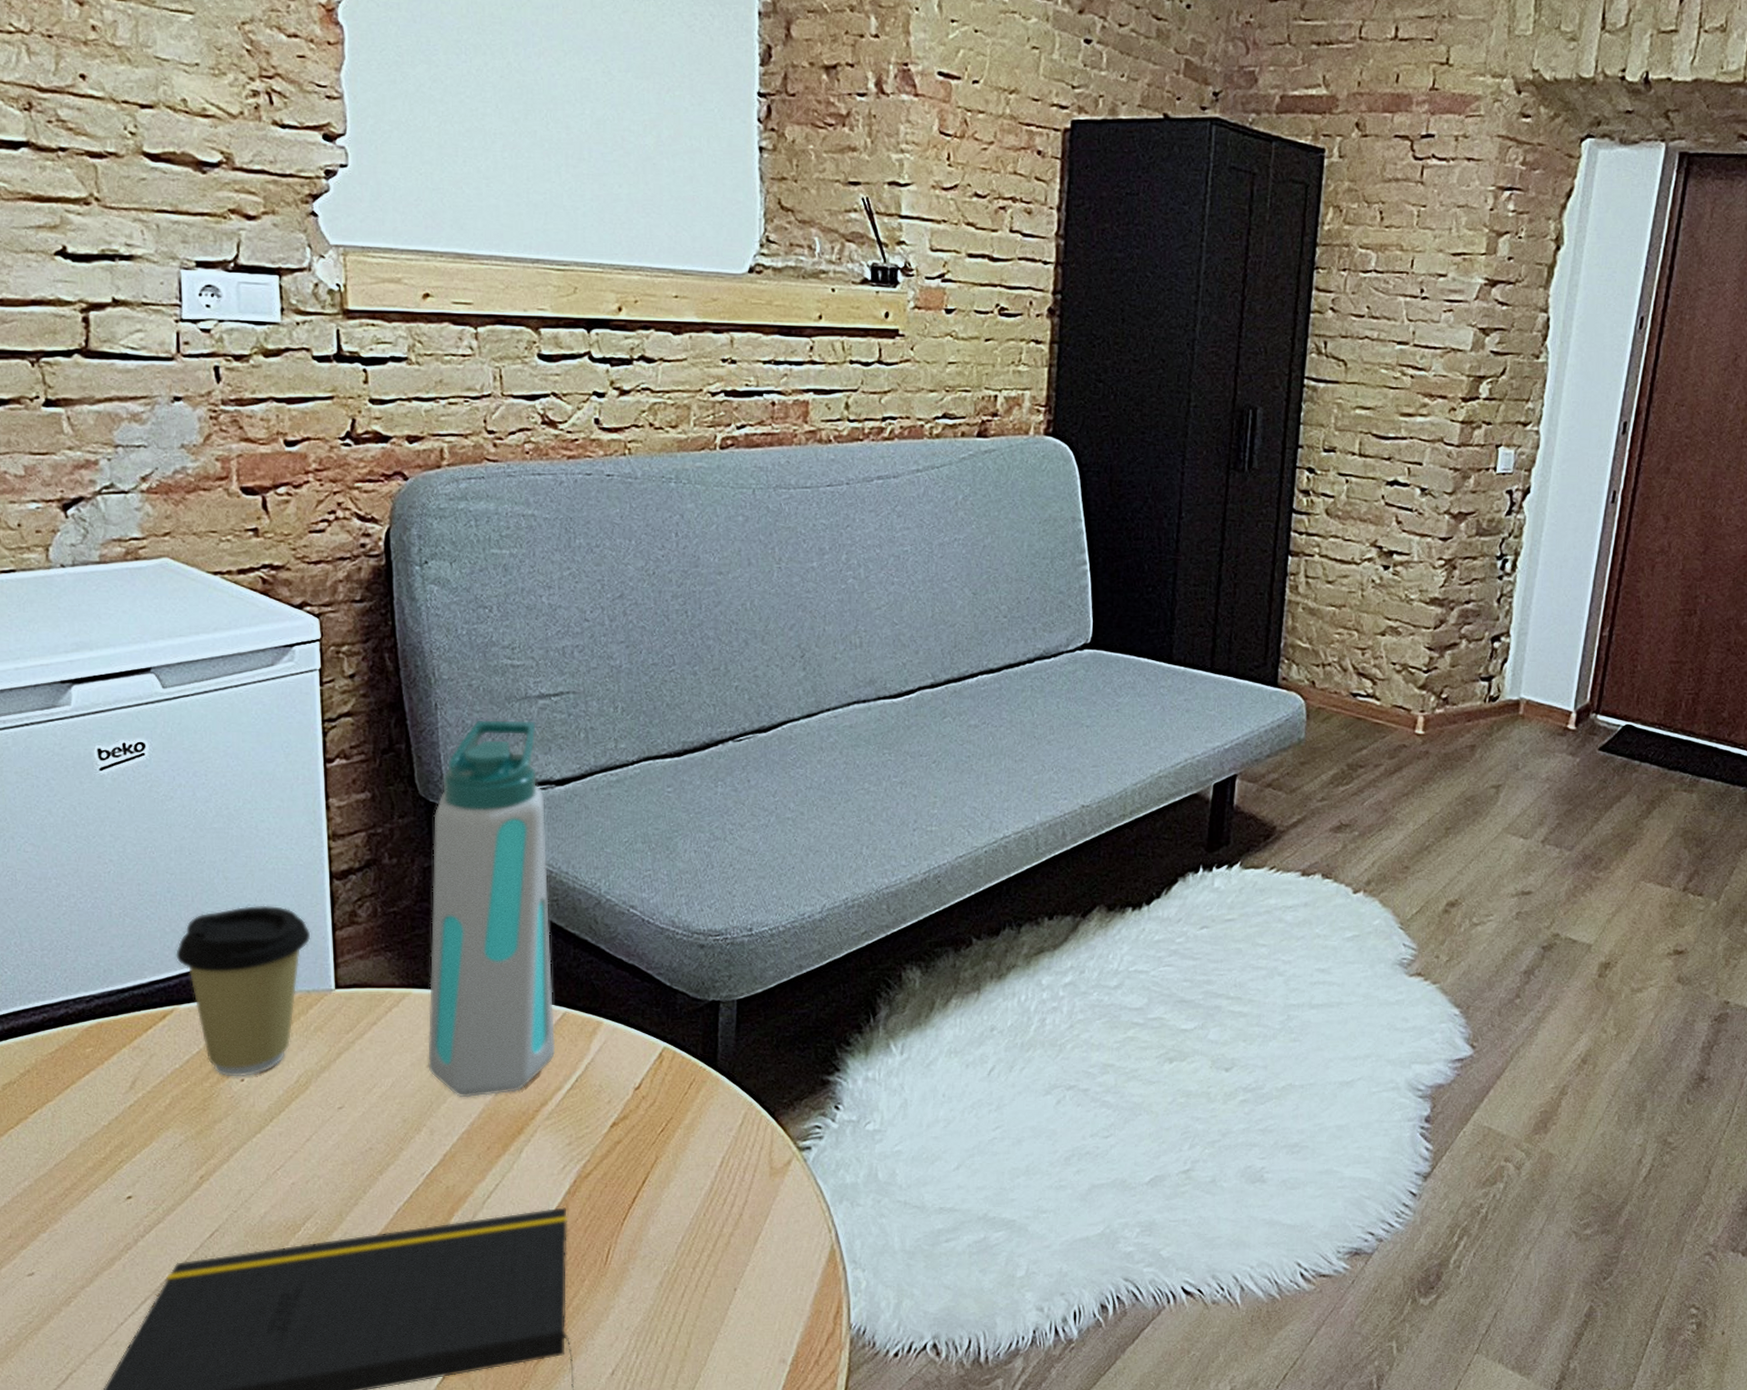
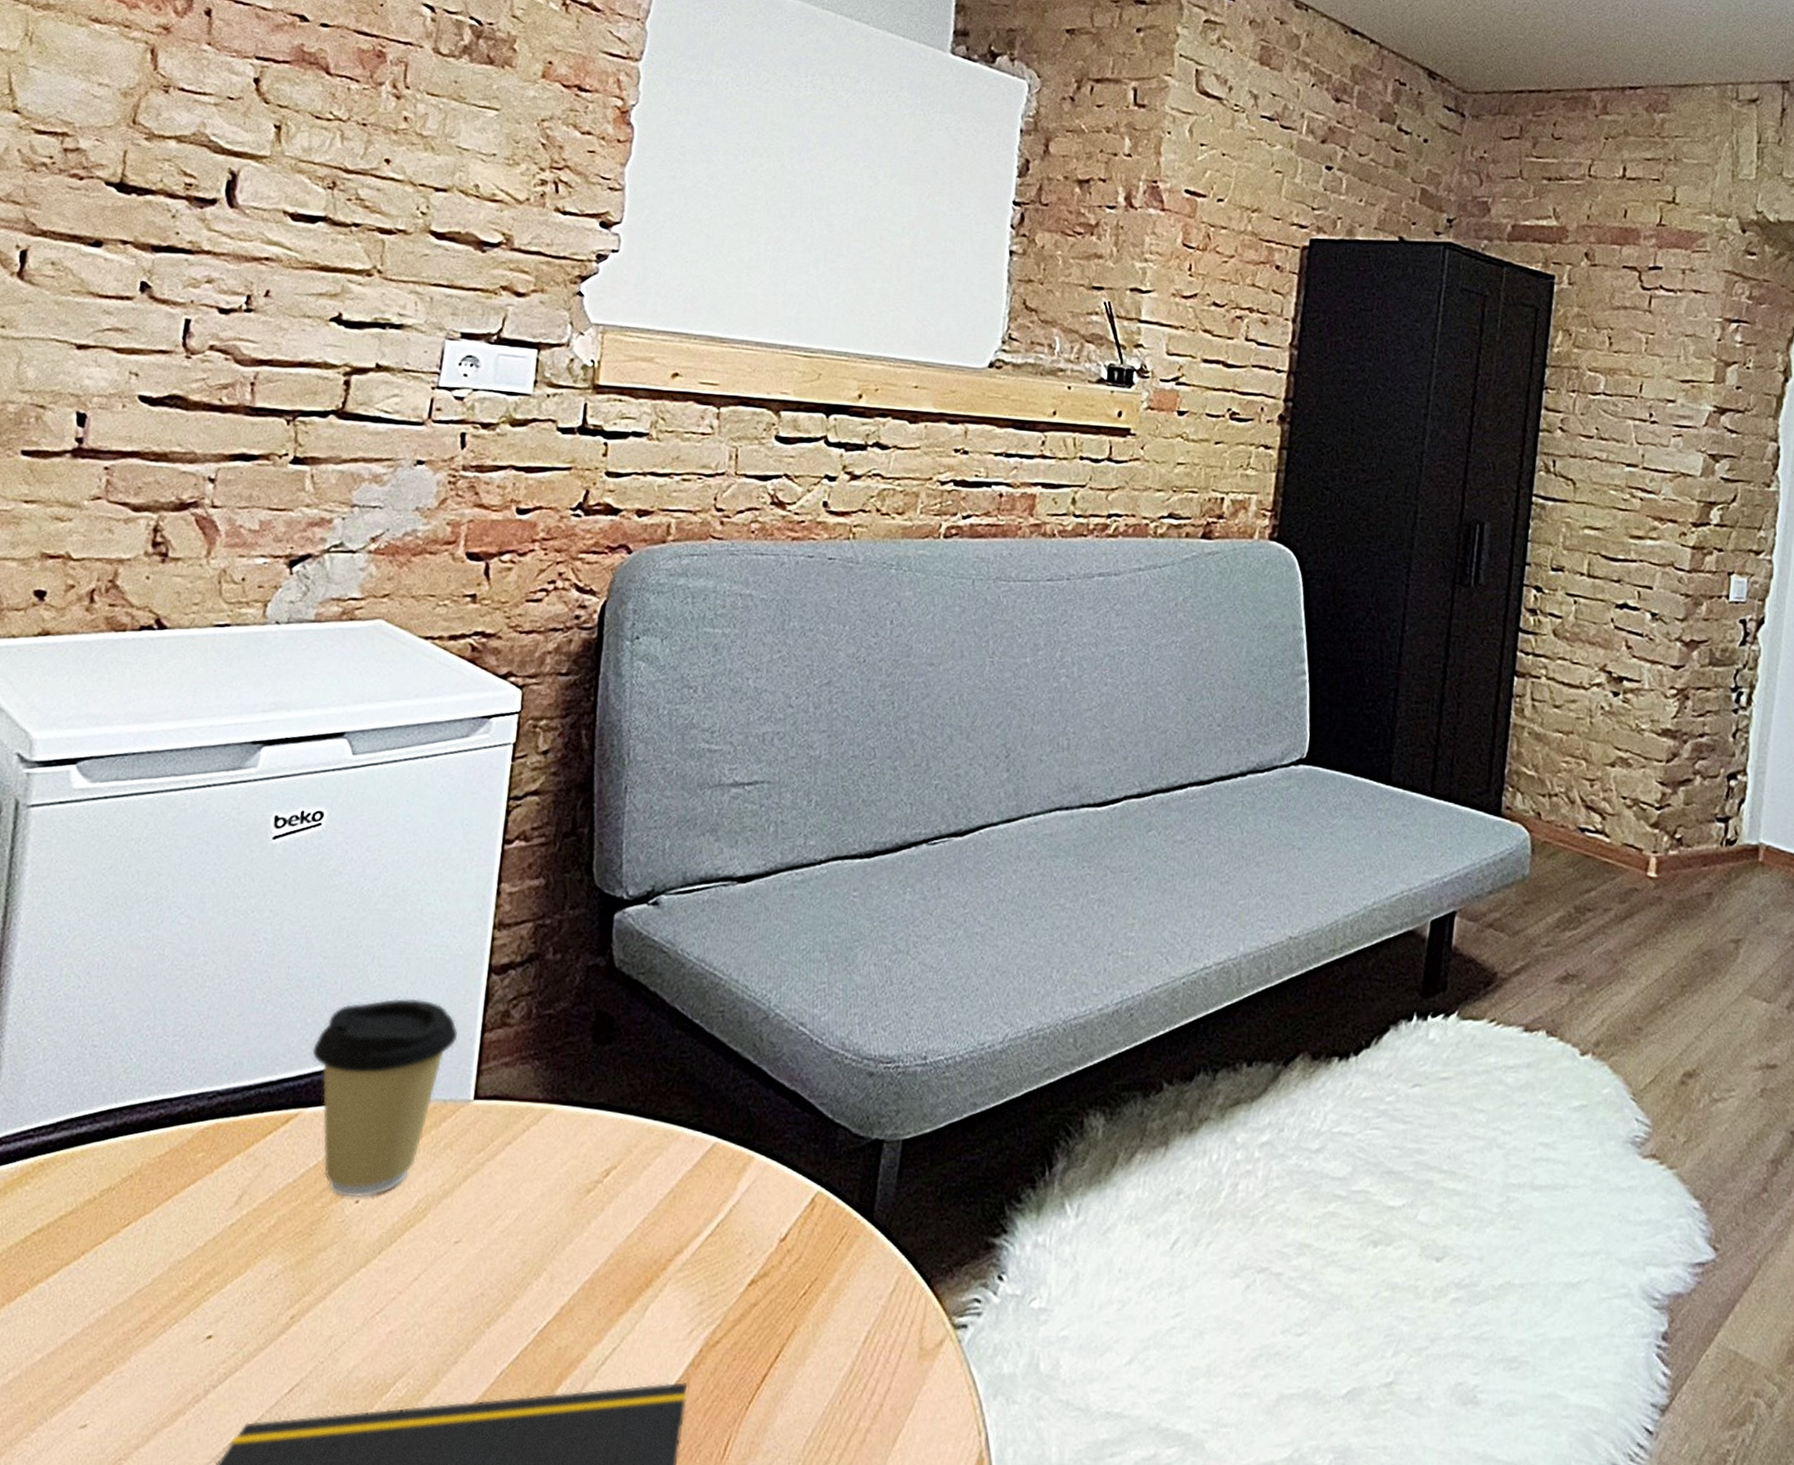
water bottle: present [428,720,556,1098] -> none [558,807,726,1239]

